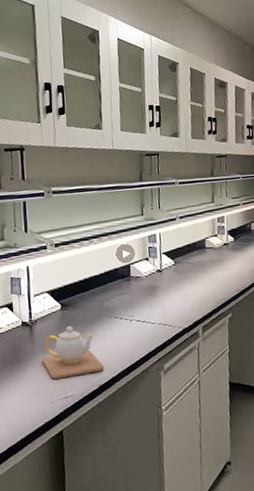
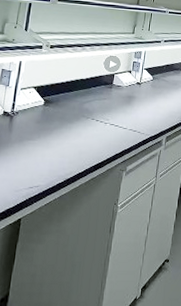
teapot: present [42,326,104,379] -> none [15,121,73,169]

